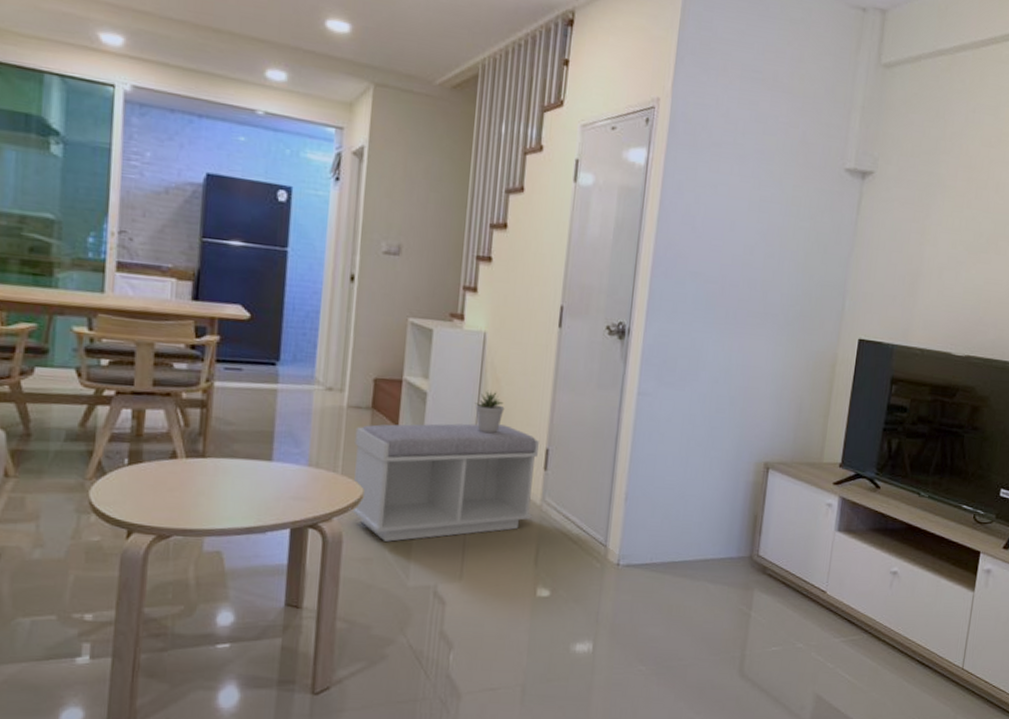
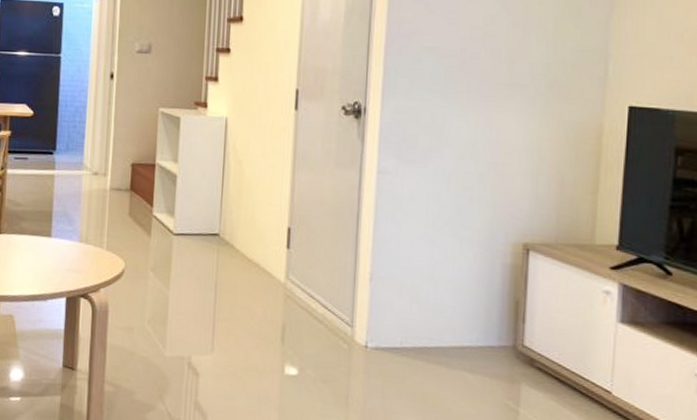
bench: present [349,423,539,542] -> none [113,203,281,313]
potted plant: present [475,391,505,434] -> none [219,173,247,213]

